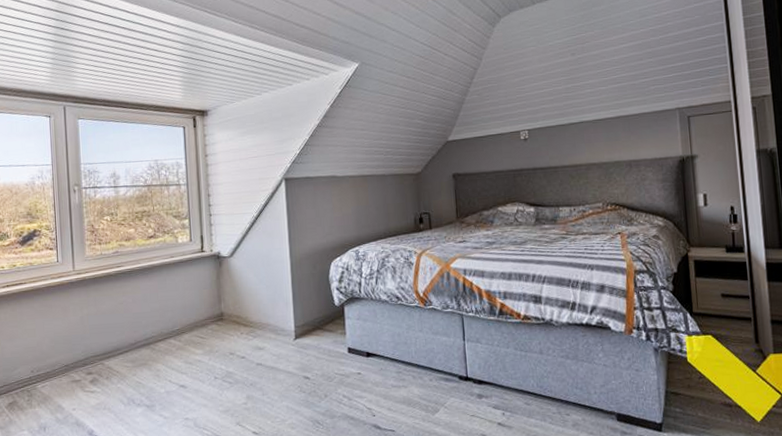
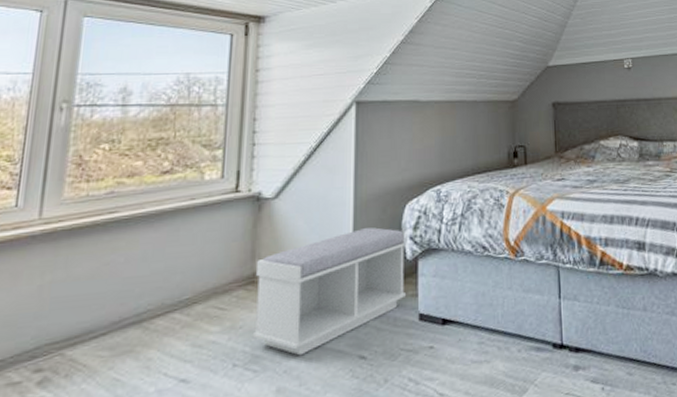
bench: none [223,280,337,374] -> present [252,227,407,356]

